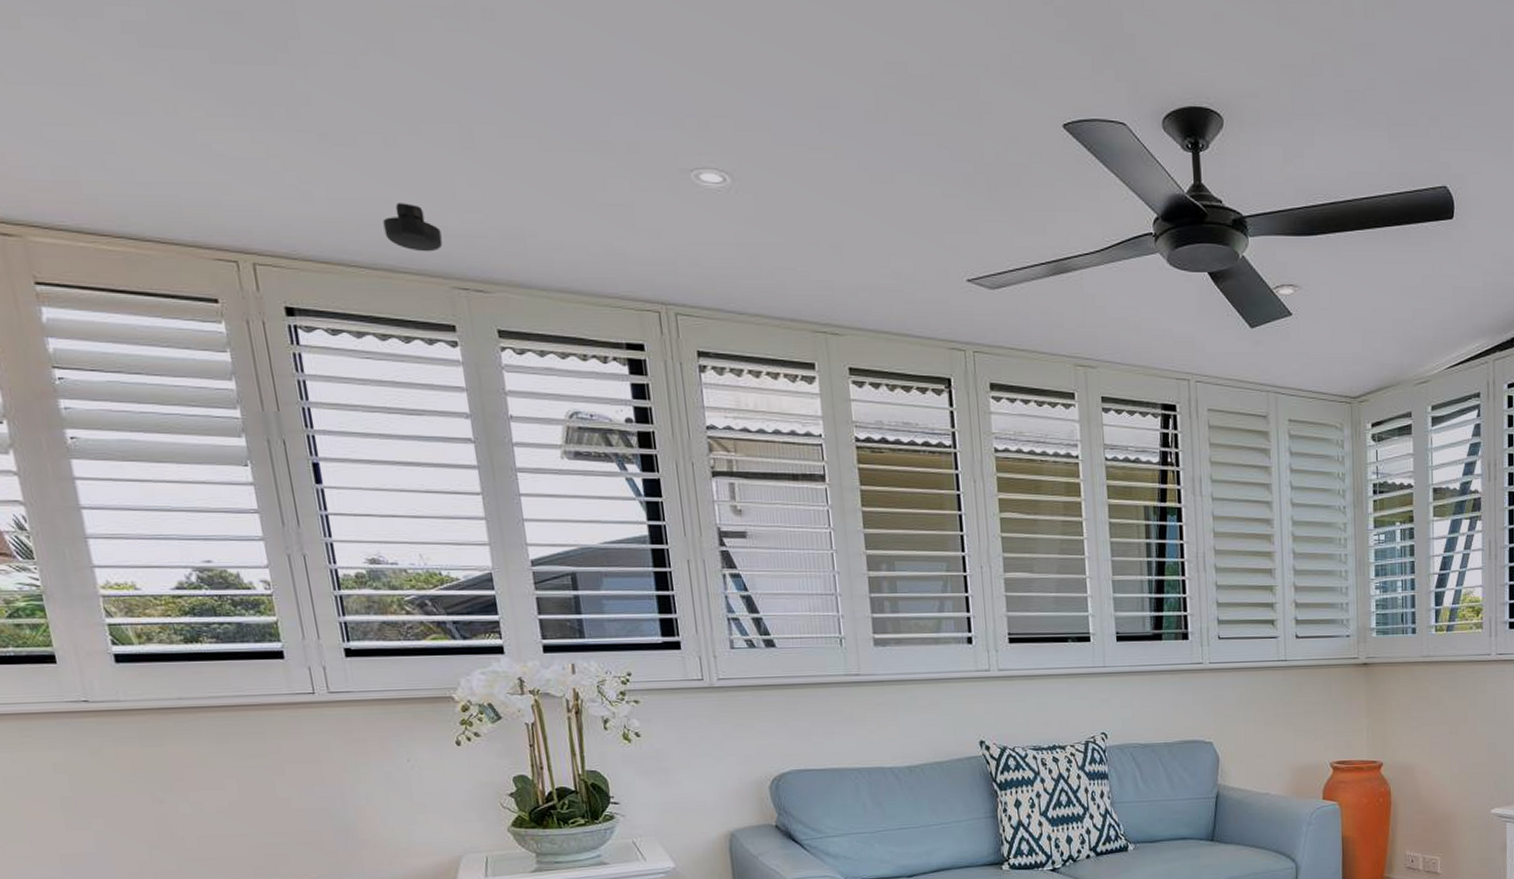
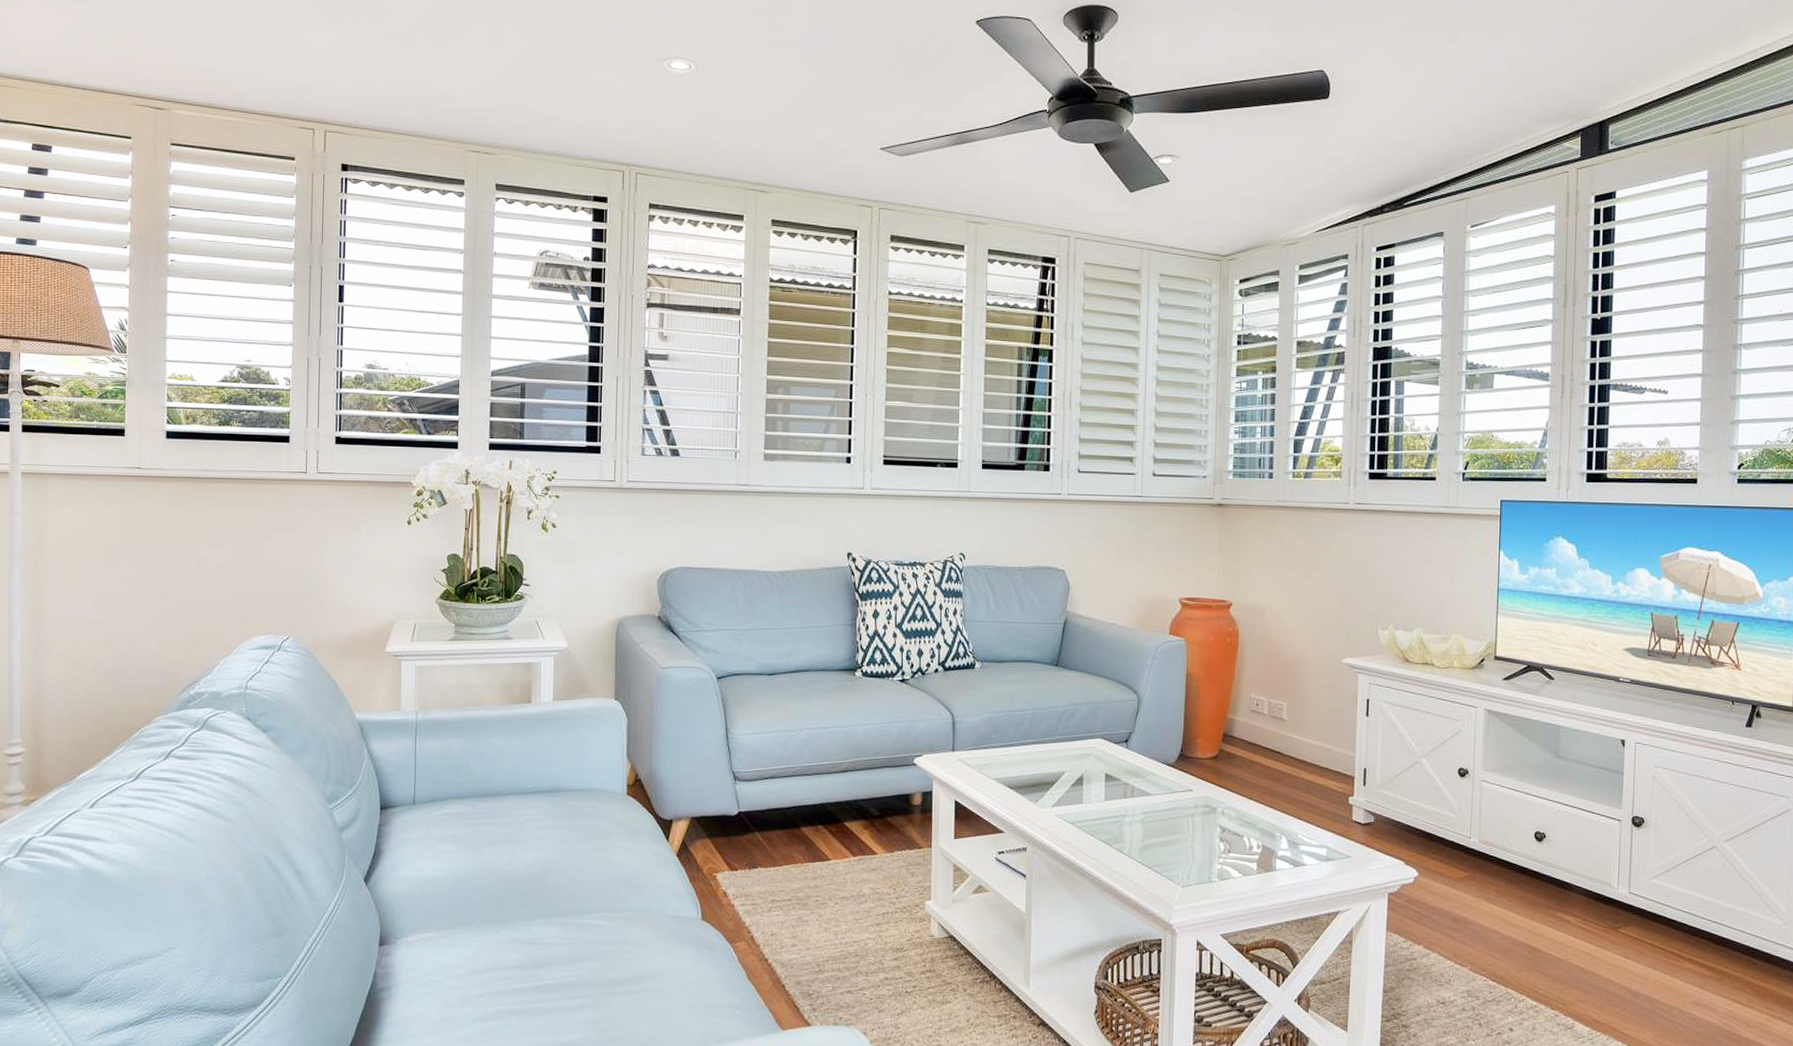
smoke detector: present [383,203,443,252] -> none [424,85,466,123]

